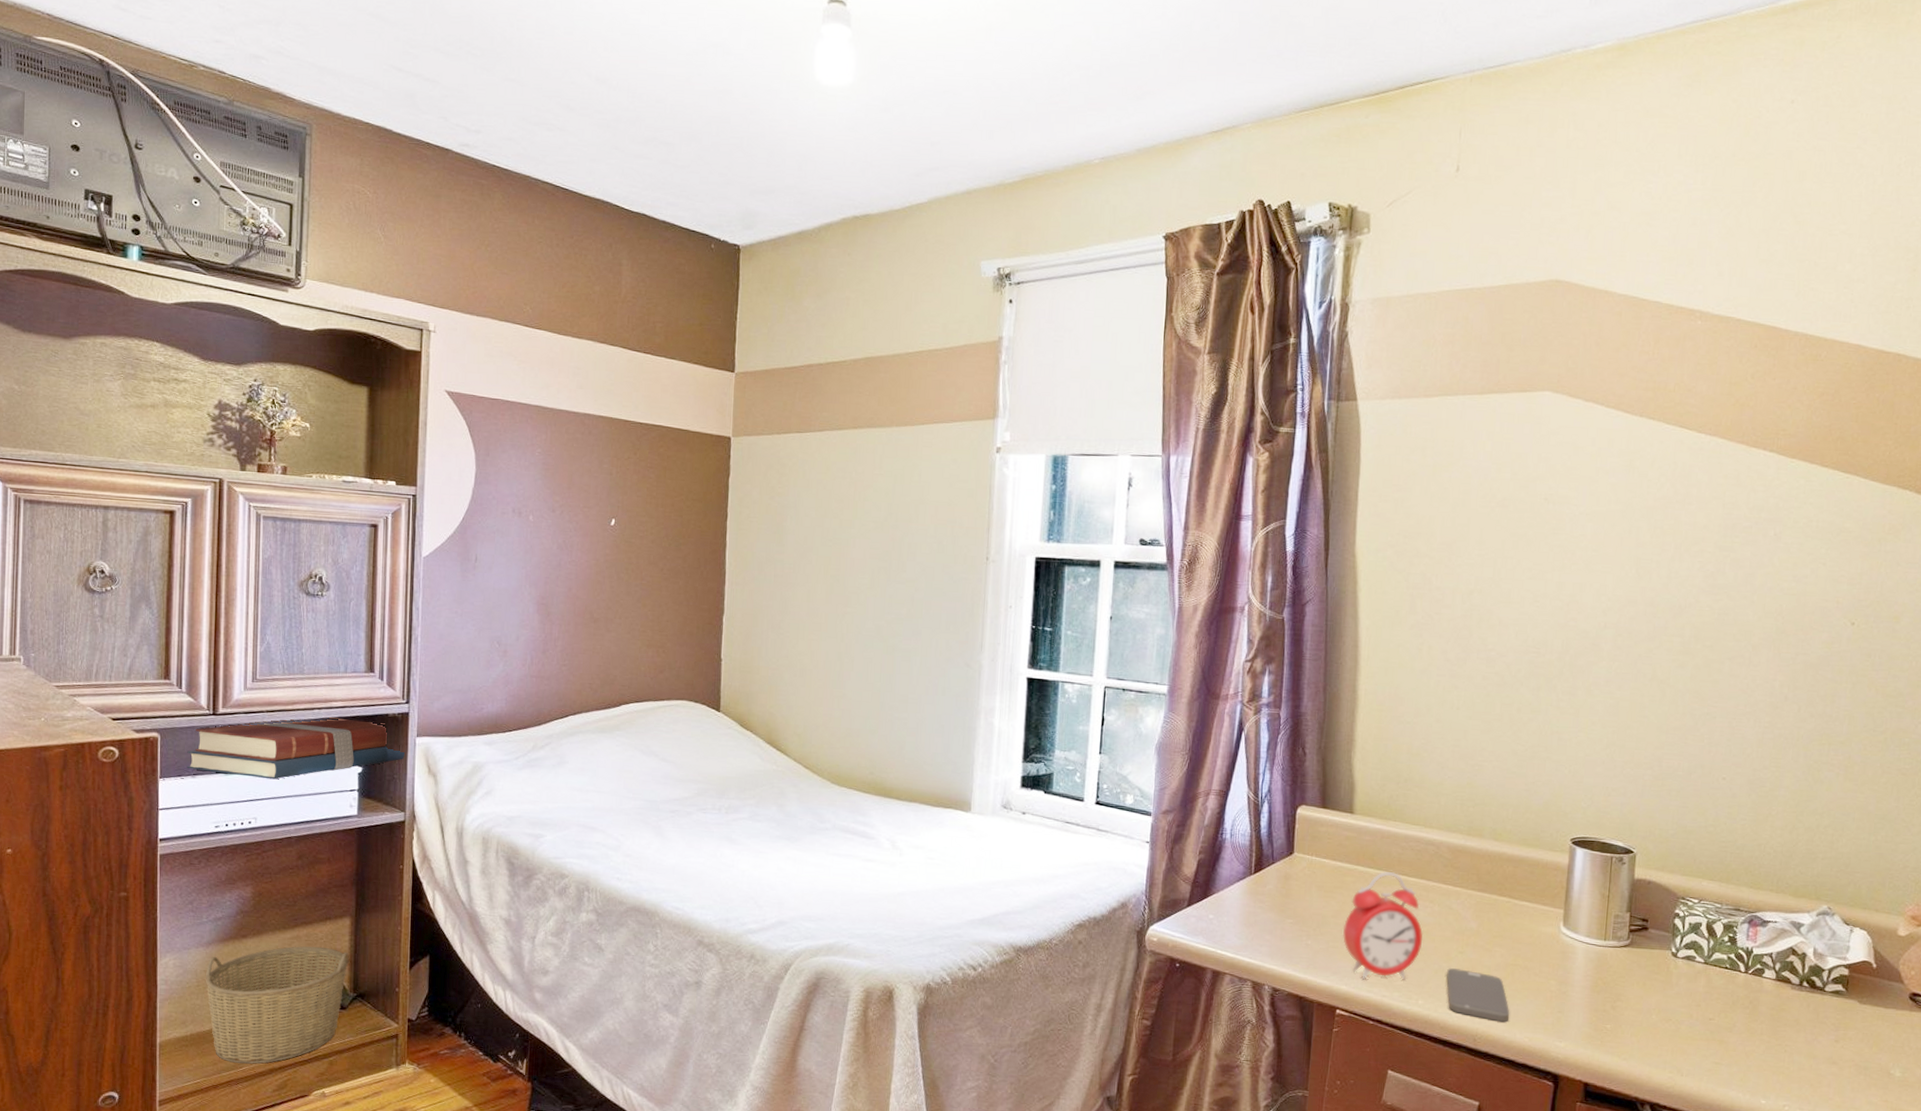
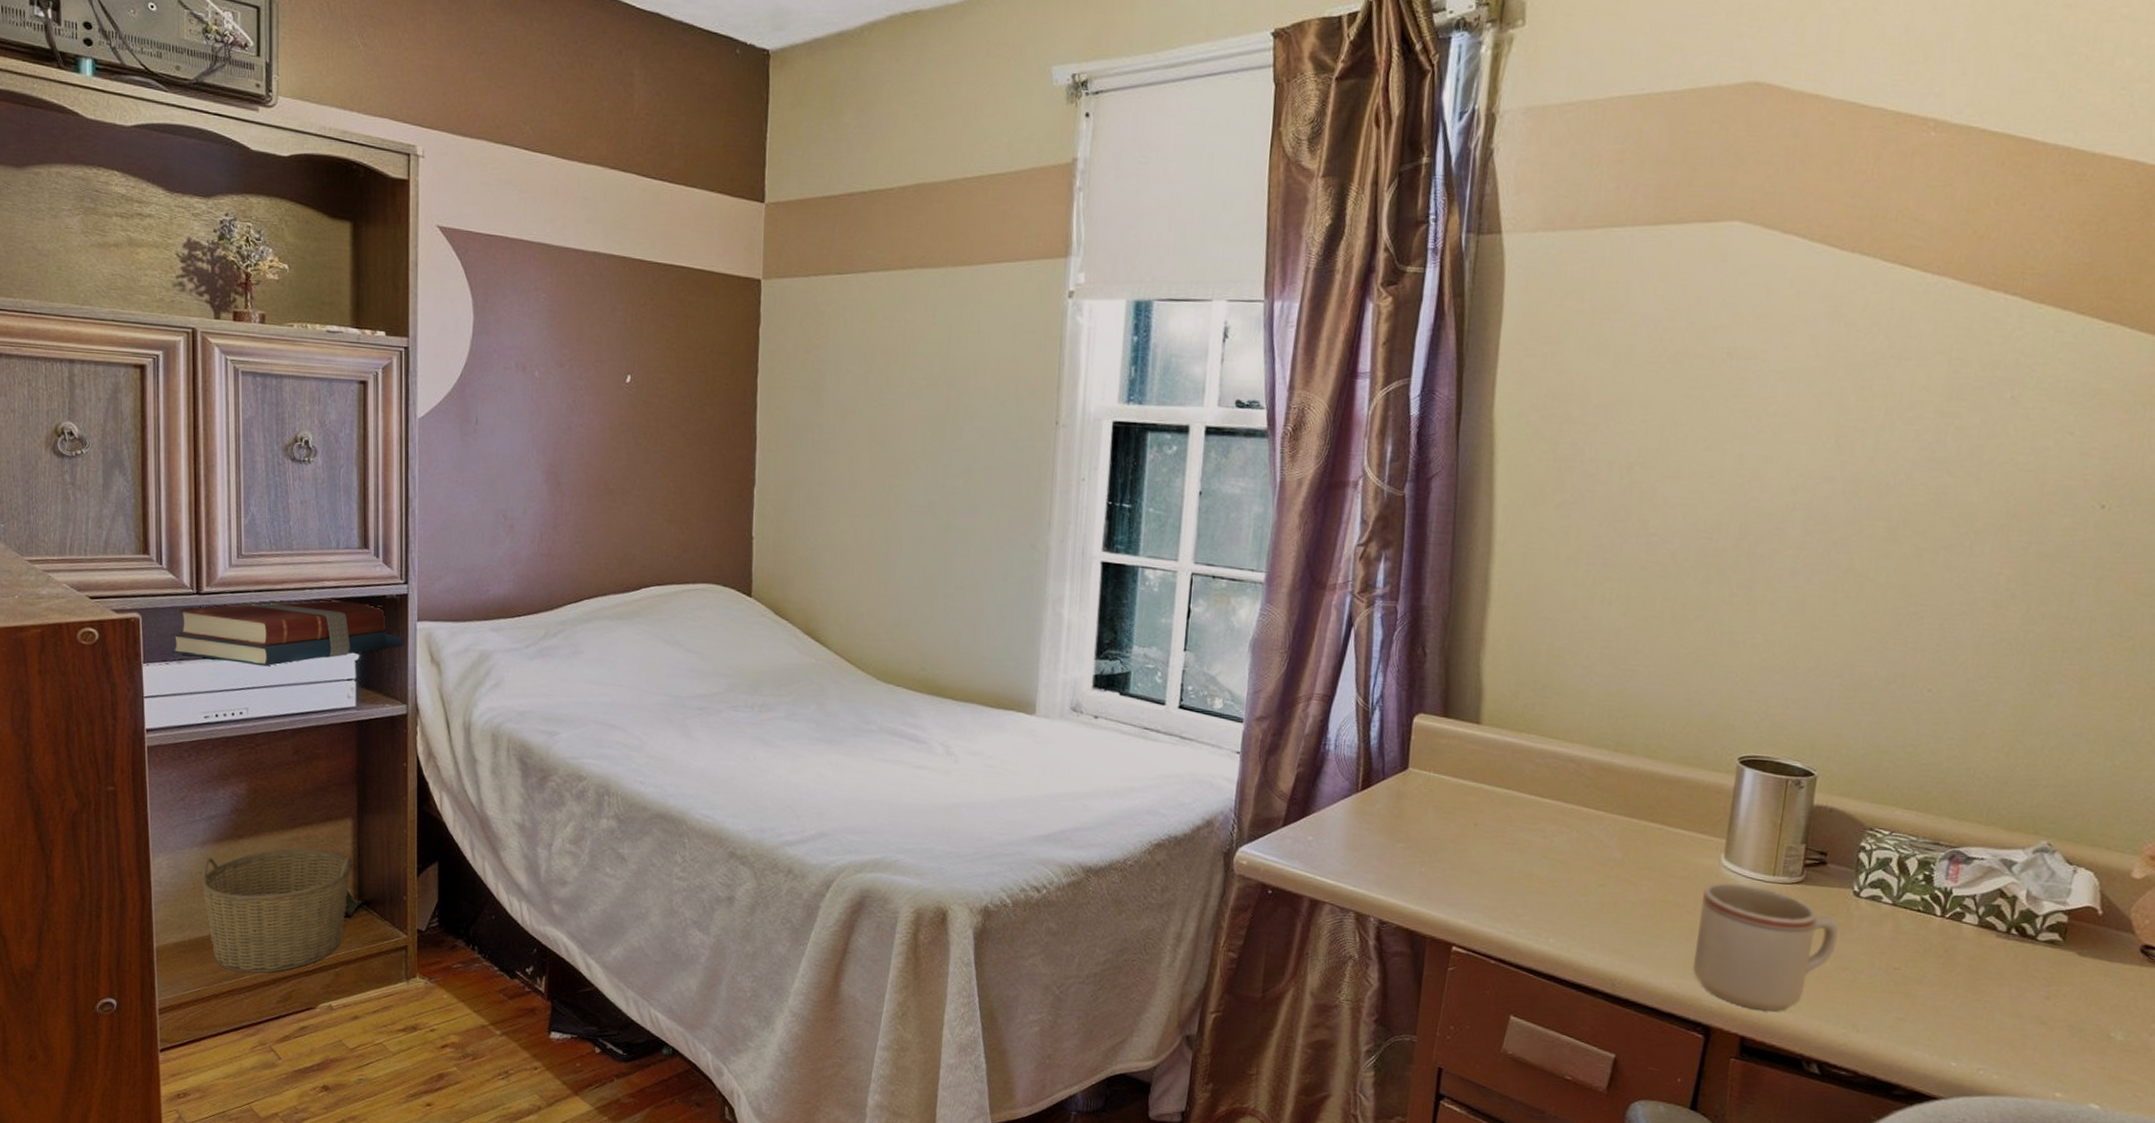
alarm clock: present [1342,872,1424,980] -> none [1463,791,1558,916]
smartphone: present [1446,968,1510,1022] -> none [1582,903,1656,965]
mug: none [1541,947,1662,1060] -> present [1693,882,1840,1011]

